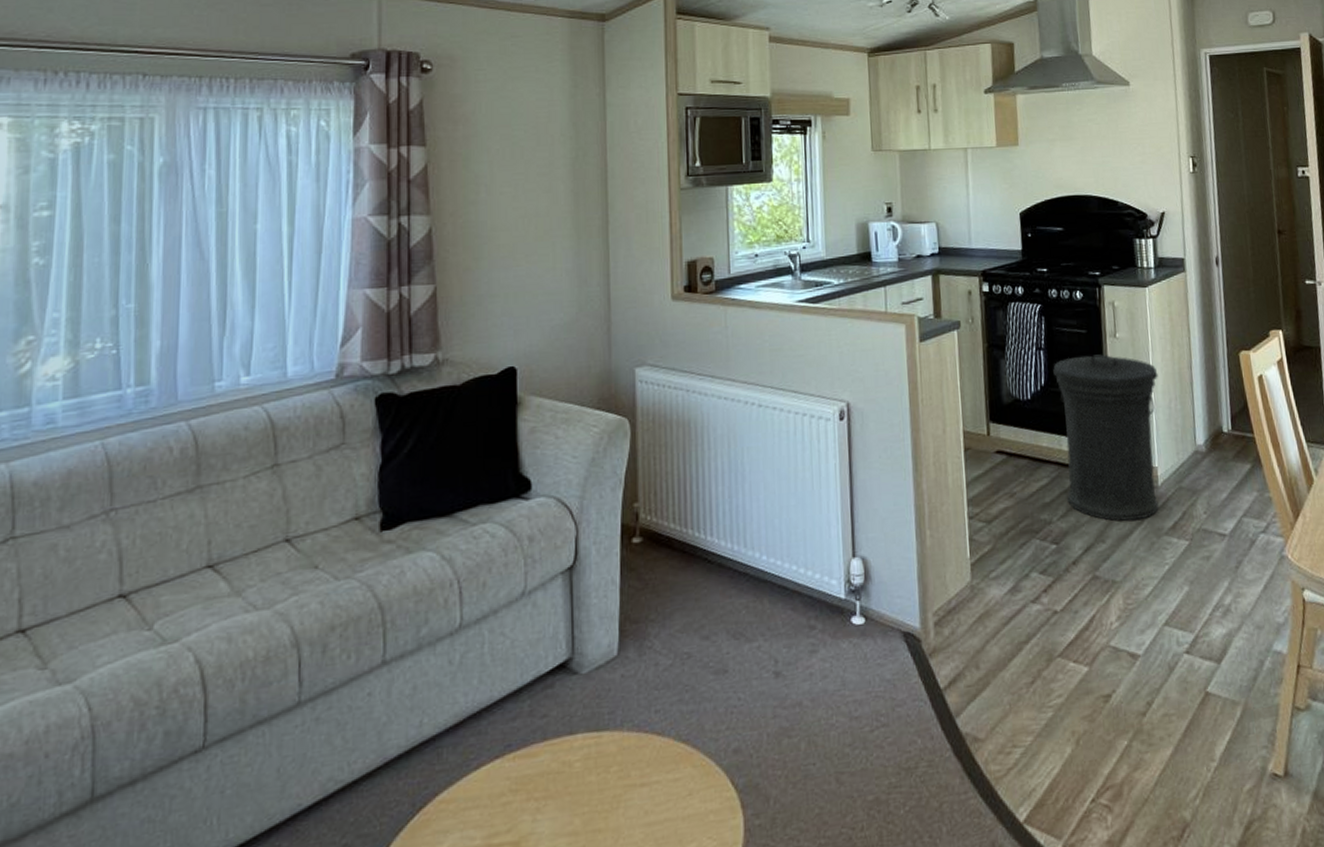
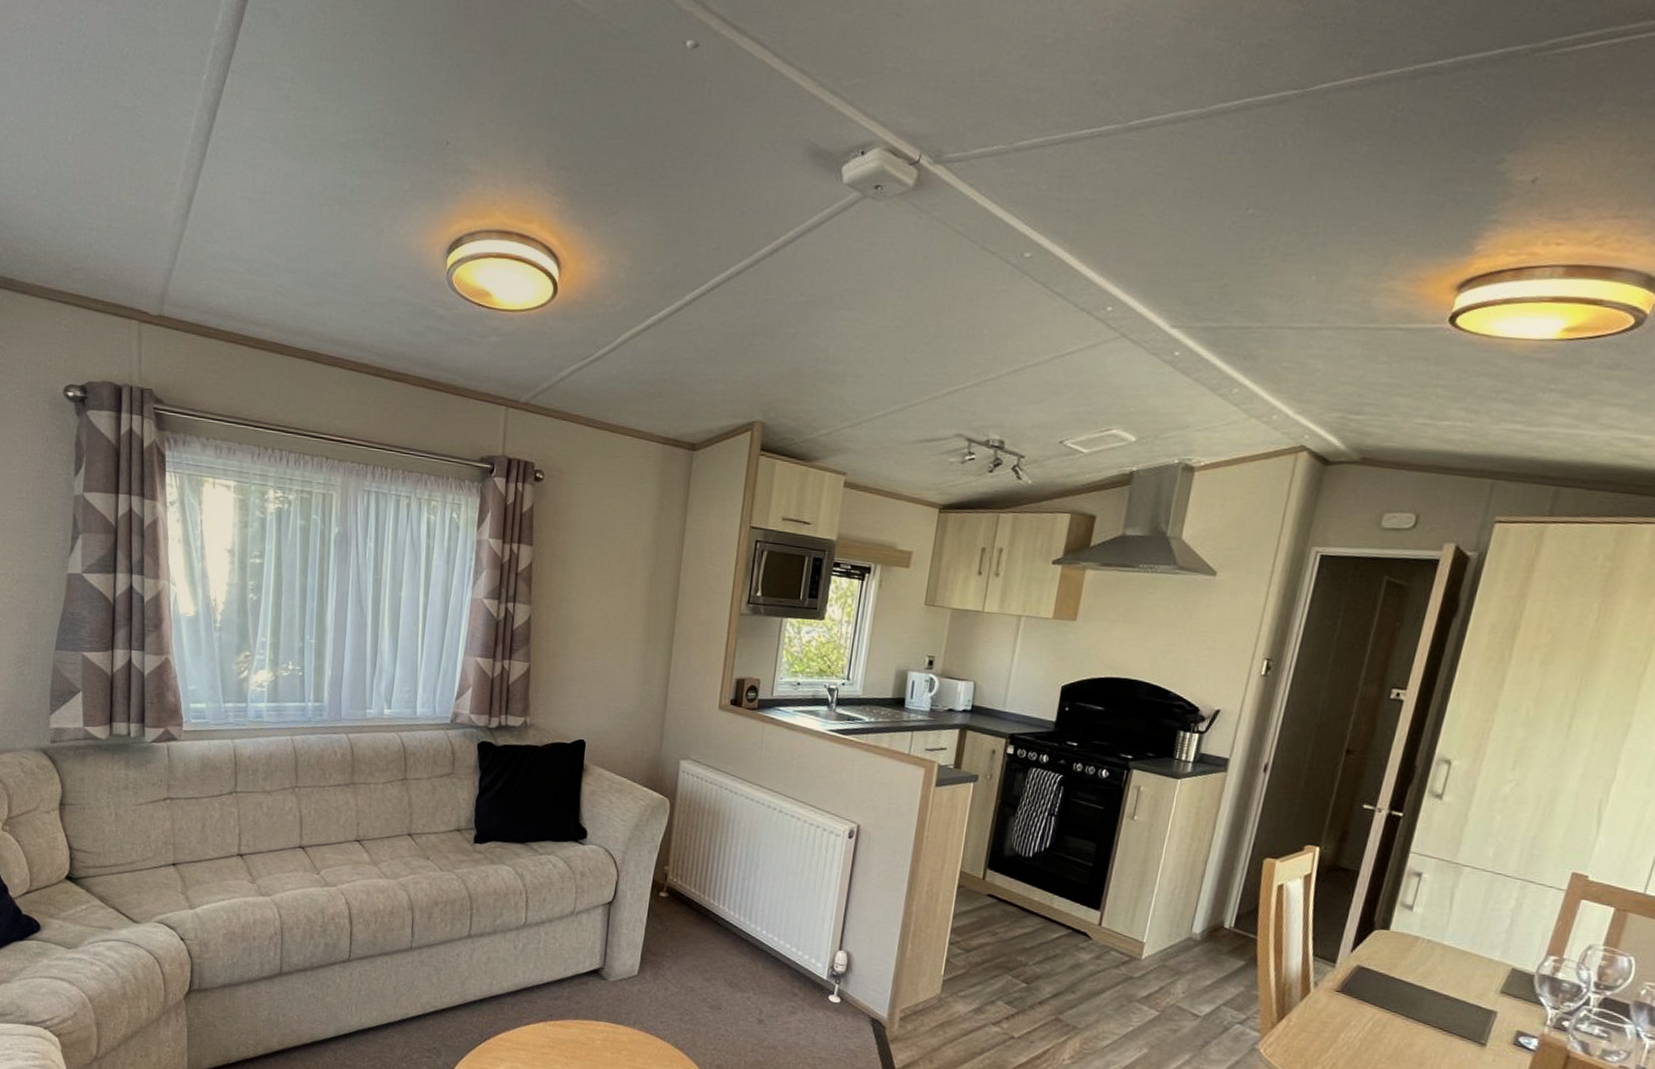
trash can: present [1053,354,1159,521] -> none [1047,828,1169,984]

